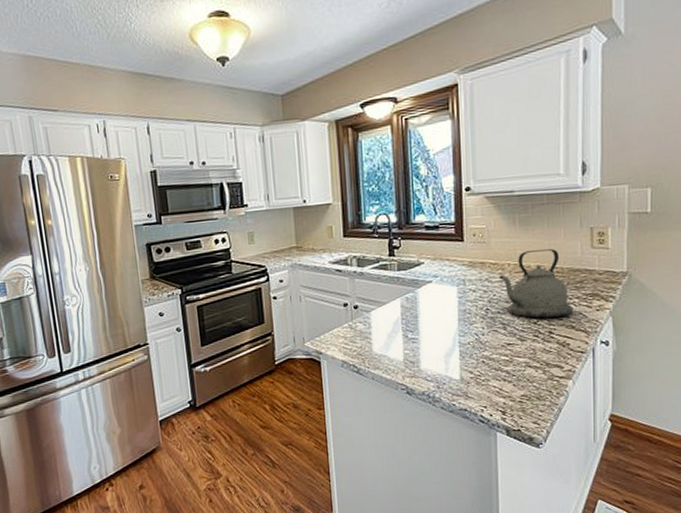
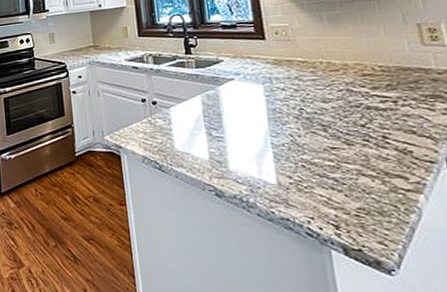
kettle: present [499,248,574,318] -> none [310,46,412,121]

